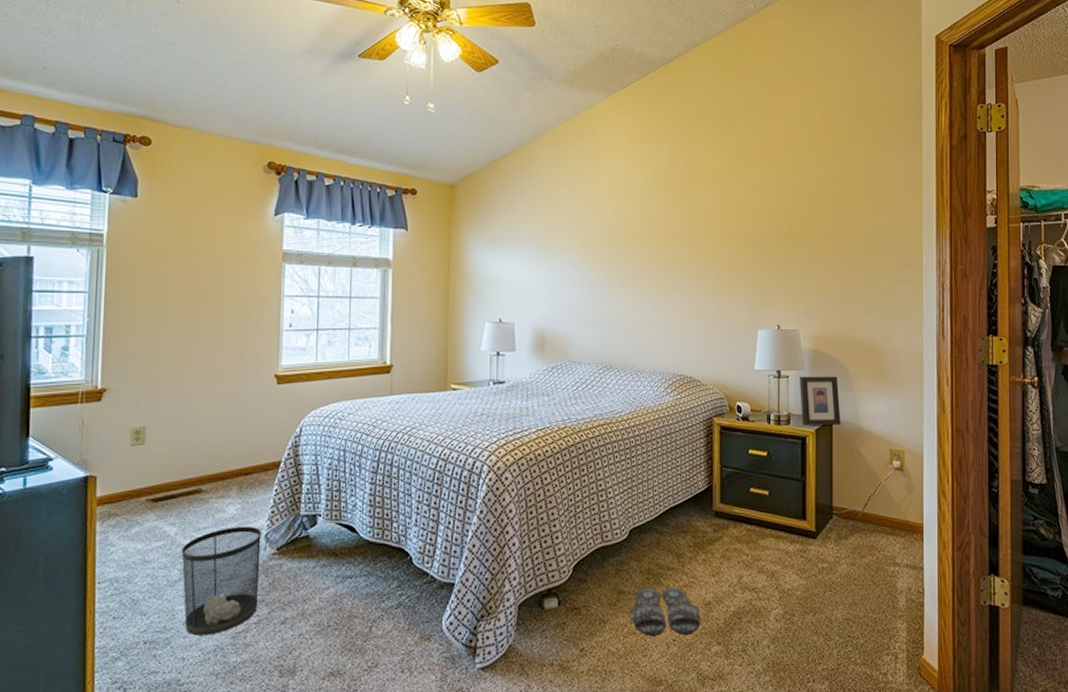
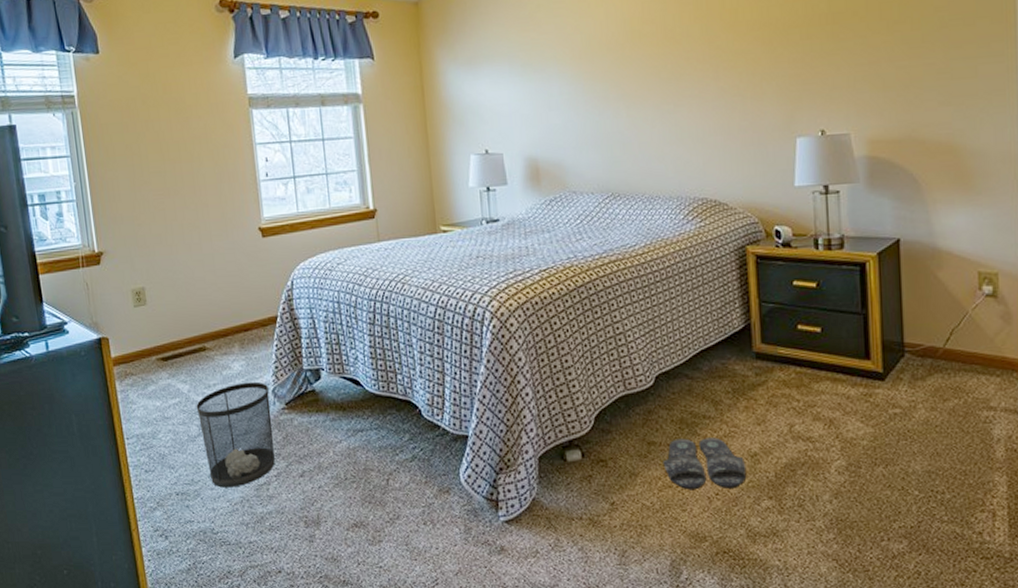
picture frame: present [799,376,841,425] -> none [852,187,911,249]

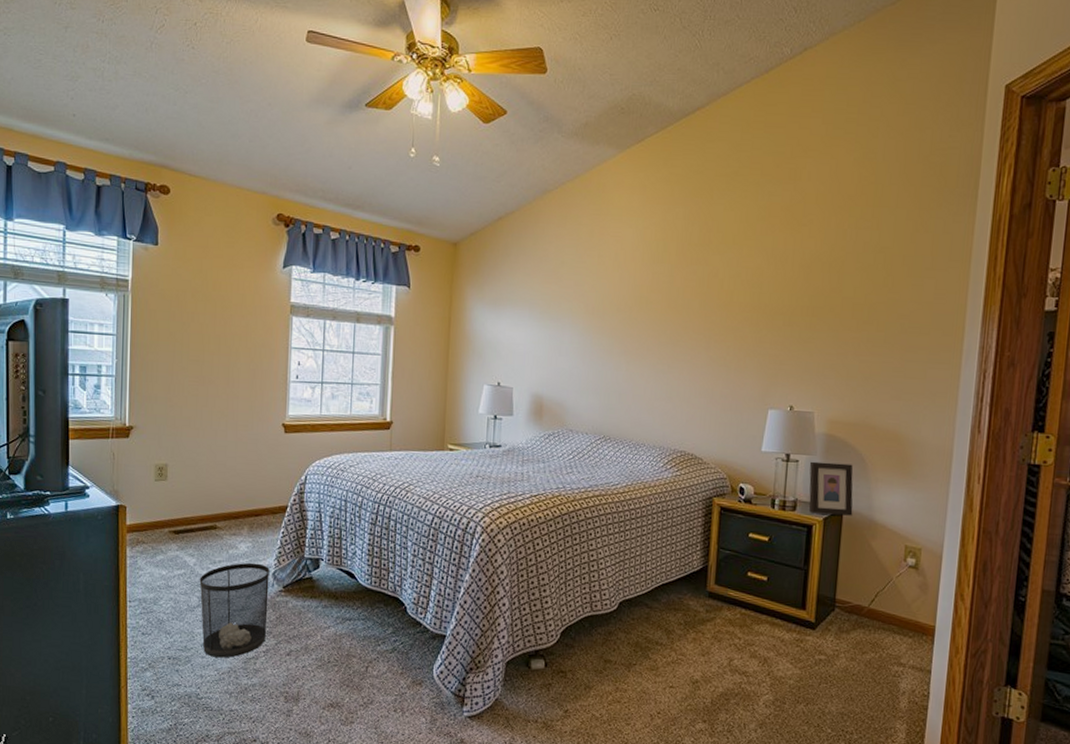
slippers: present [663,437,747,489] -> none [615,659,687,709]
picture frame: none [852,187,911,249] -> present [809,461,854,516]

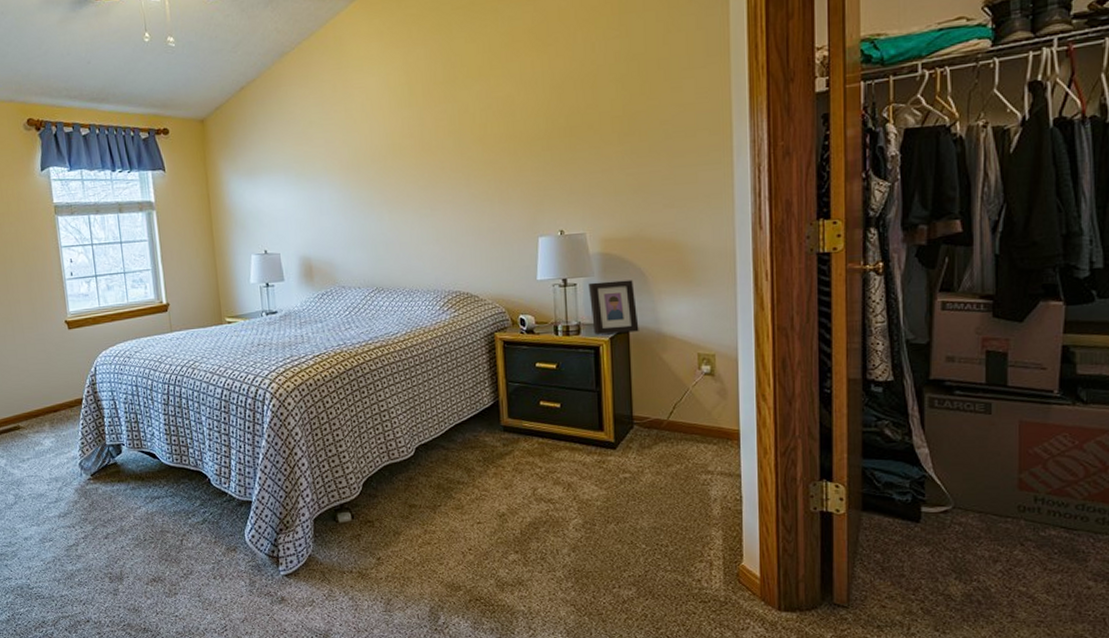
waste bin: present [199,562,270,658] -> none [12,456,83,549]

